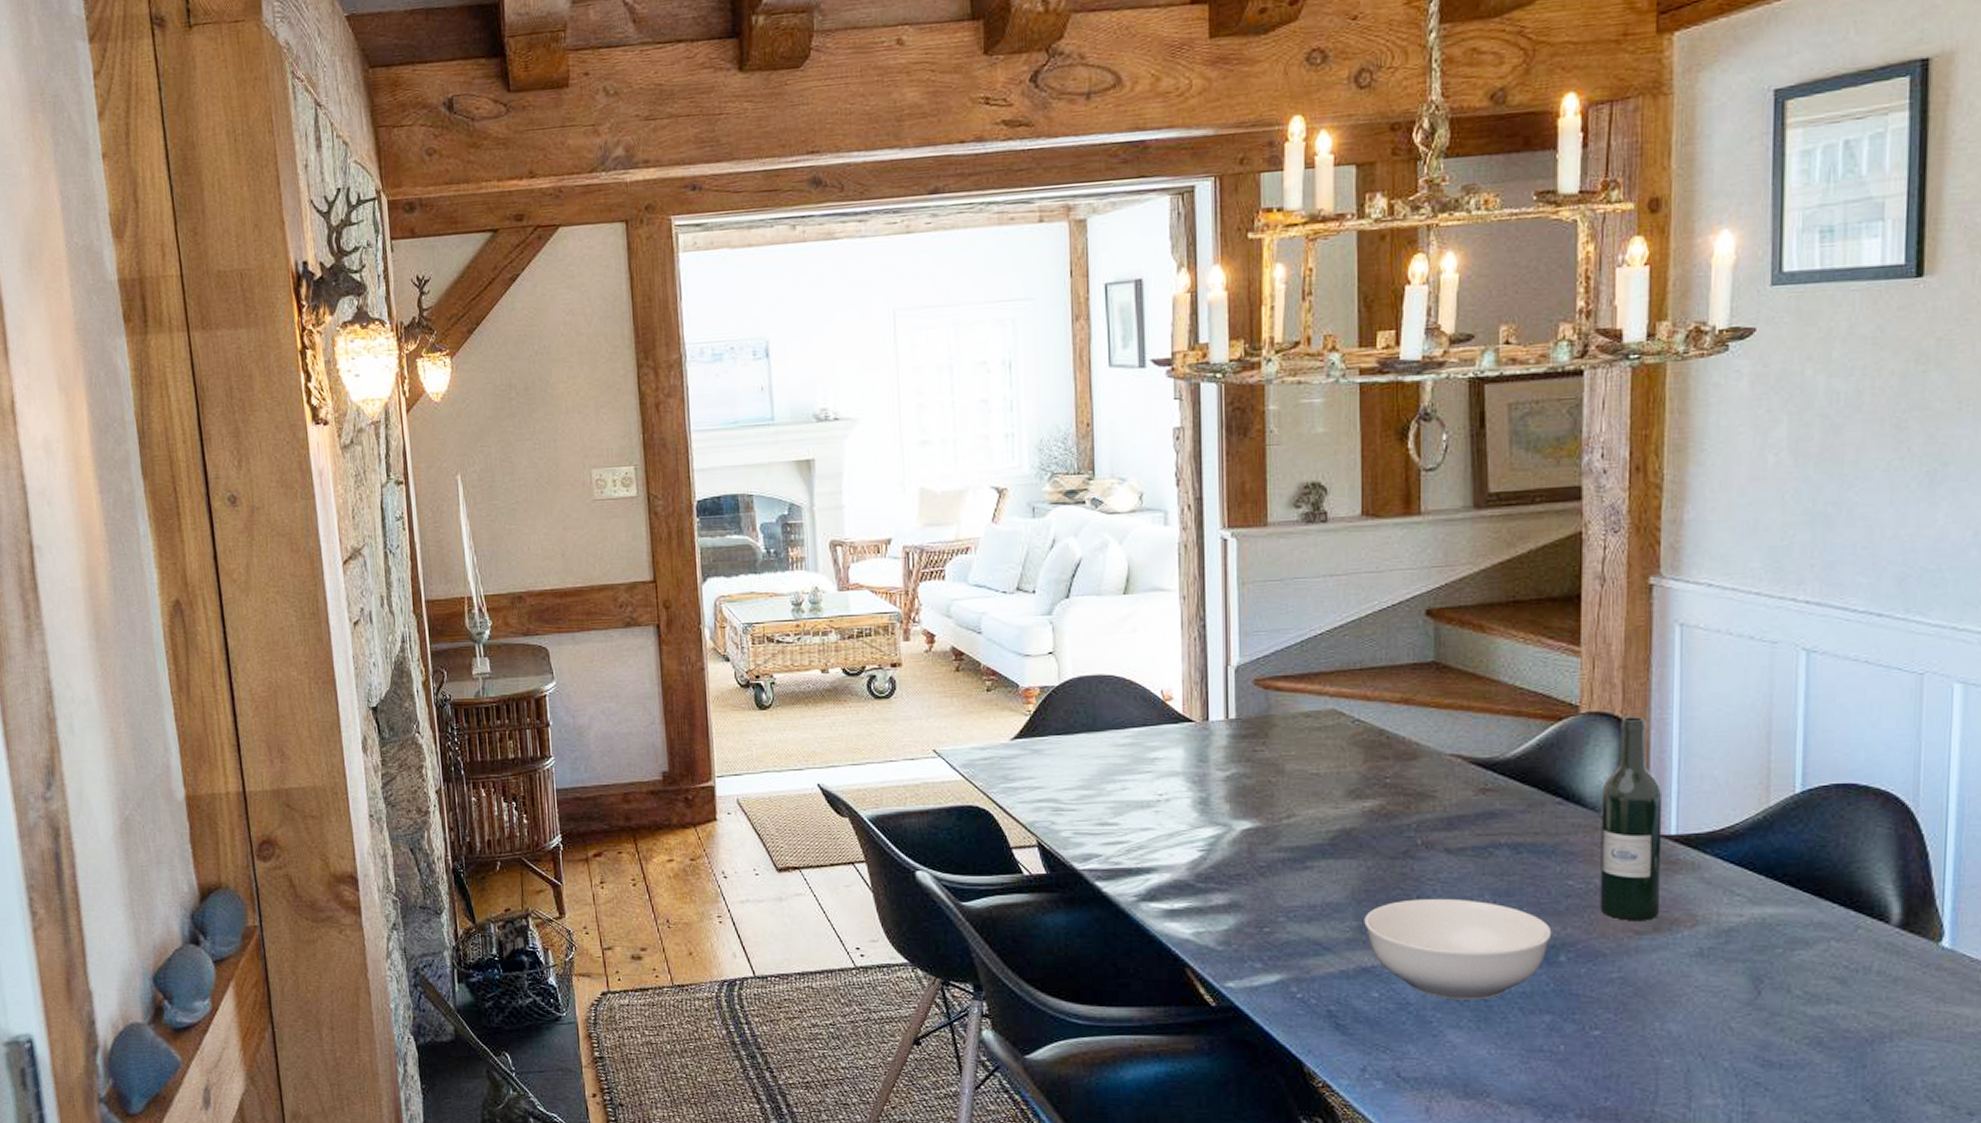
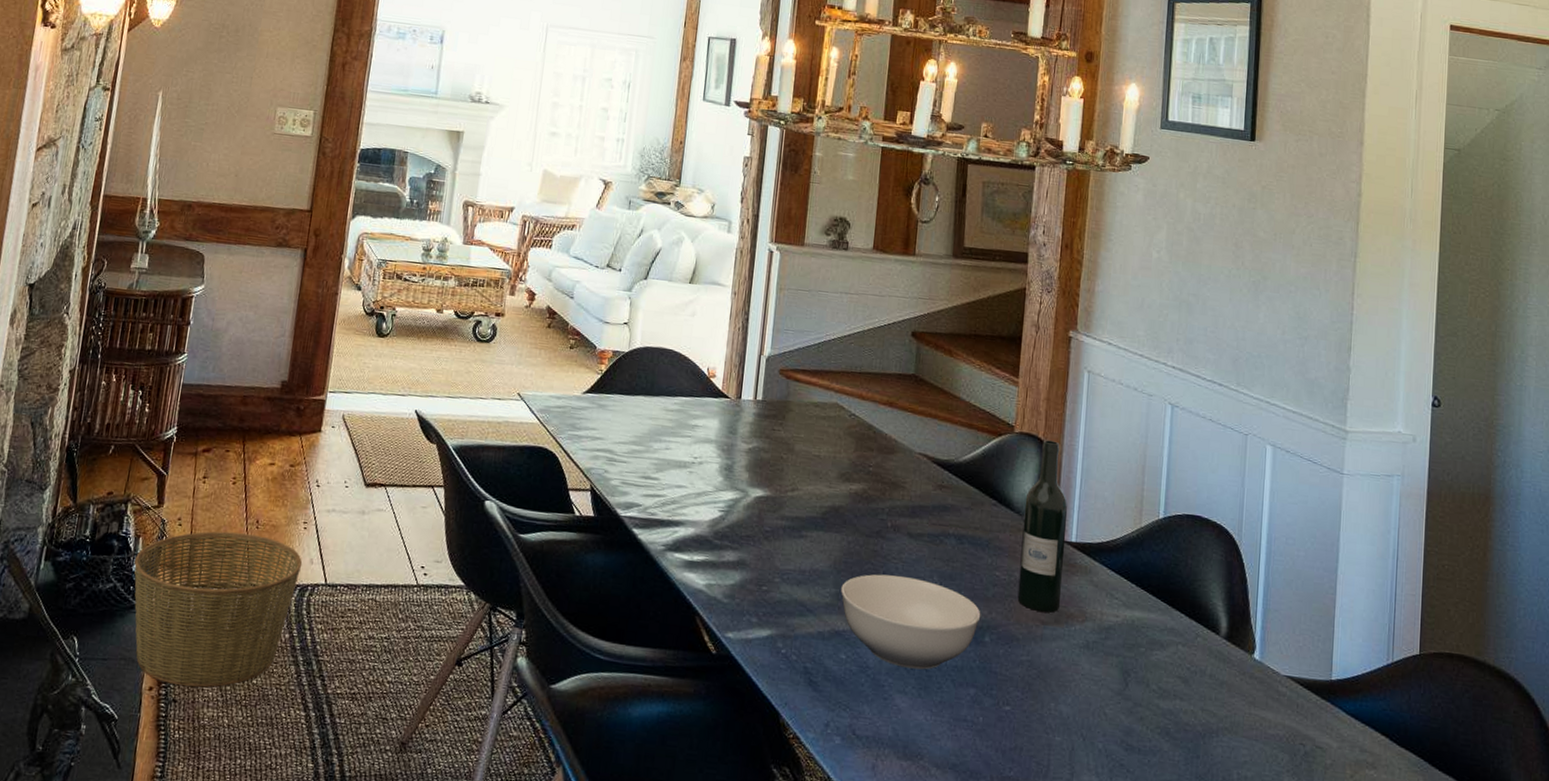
basket: none [549,935,725,1091] -> present [134,531,303,688]

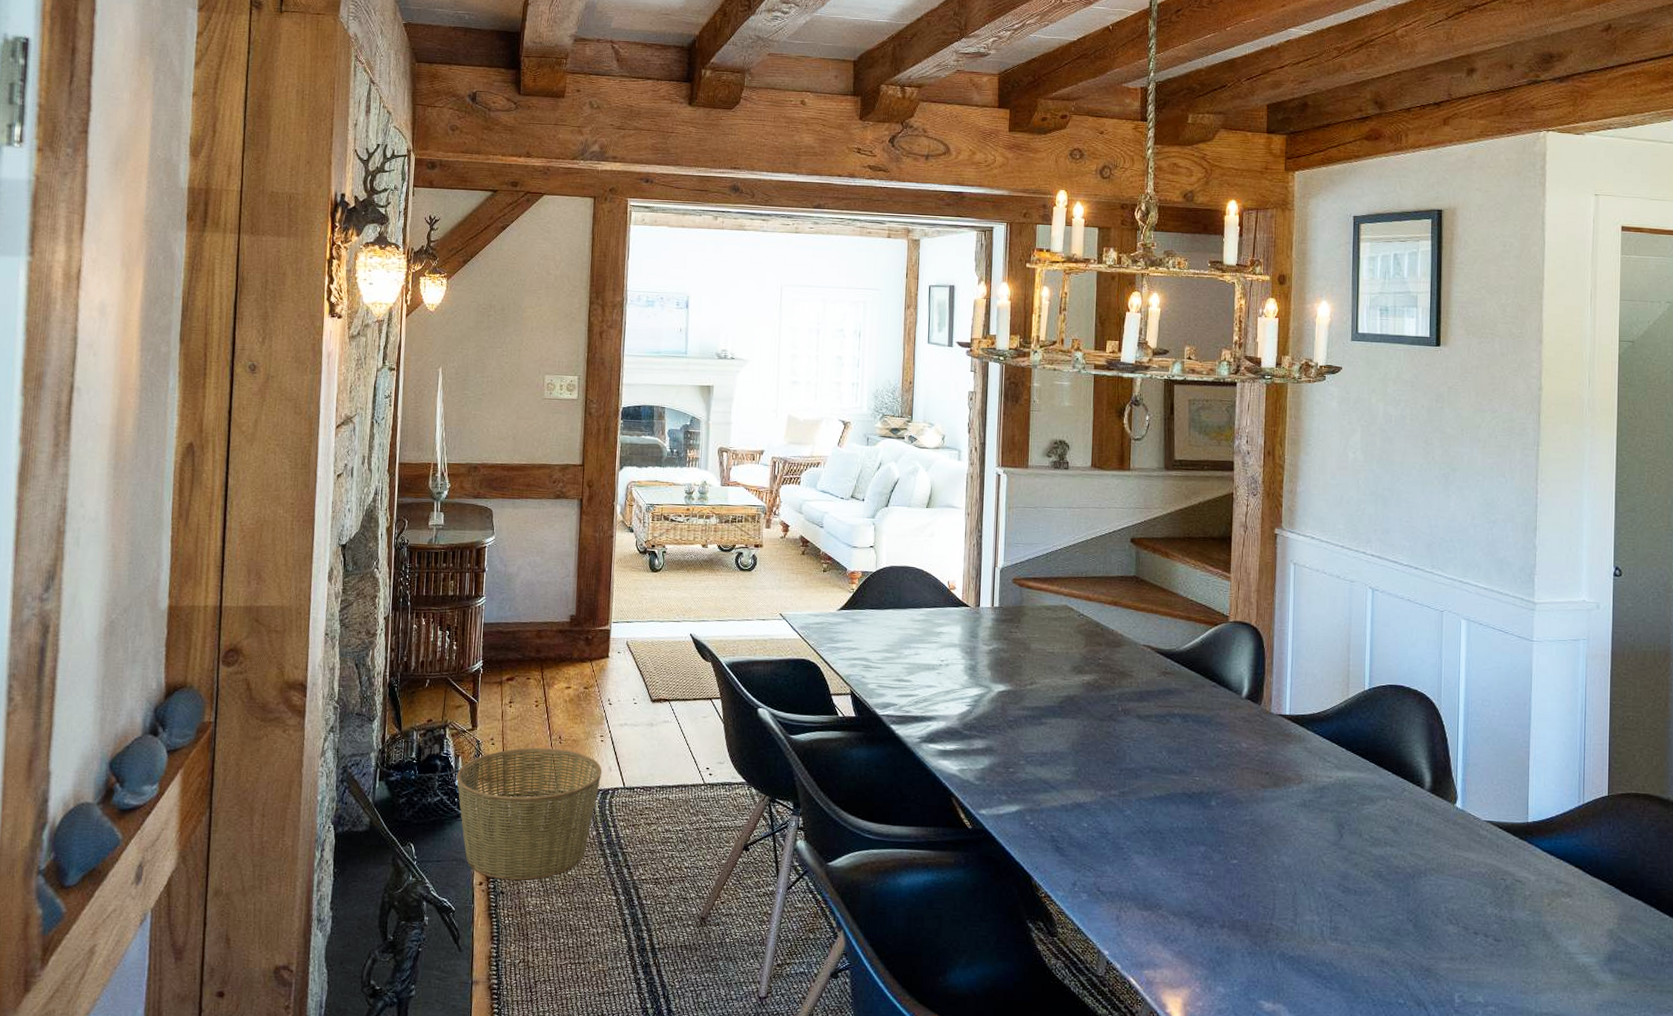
bowl: present [841,574,981,670] -> none [1080,752,1207,833]
wine bottle: present [1017,440,1068,613] -> none [1239,626,1281,777]

